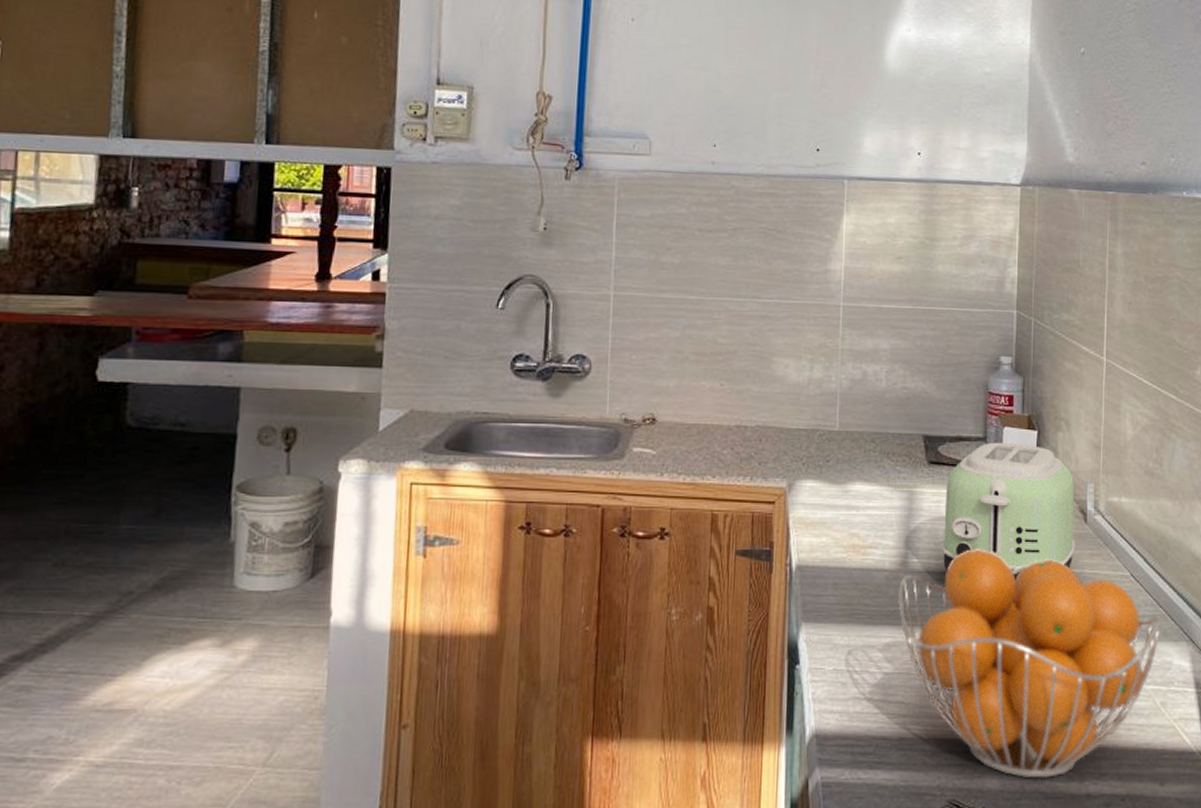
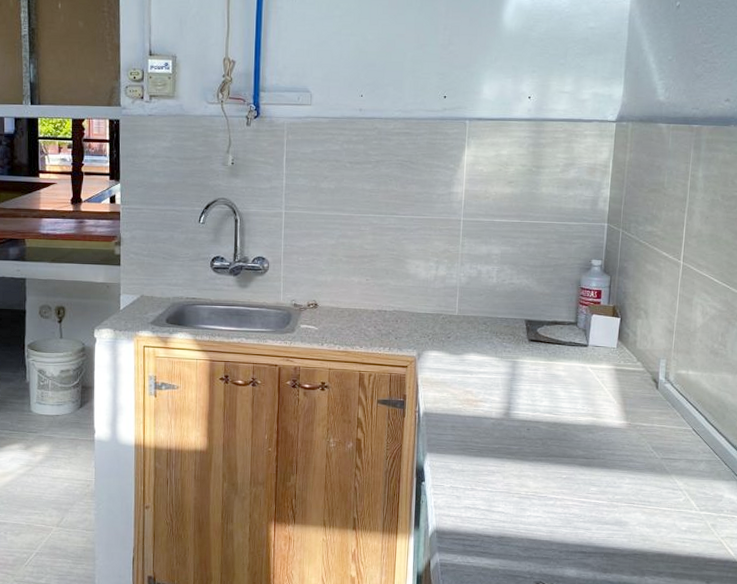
fruit basket: present [897,549,1162,778] -> none [501,405,717,572]
toaster: present [941,442,1075,583] -> none [537,326,650,431]

